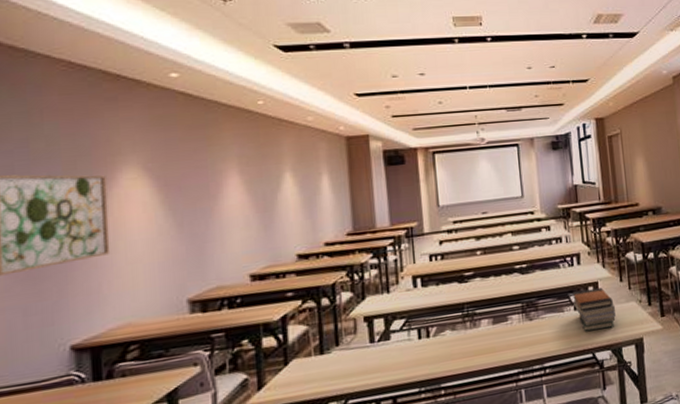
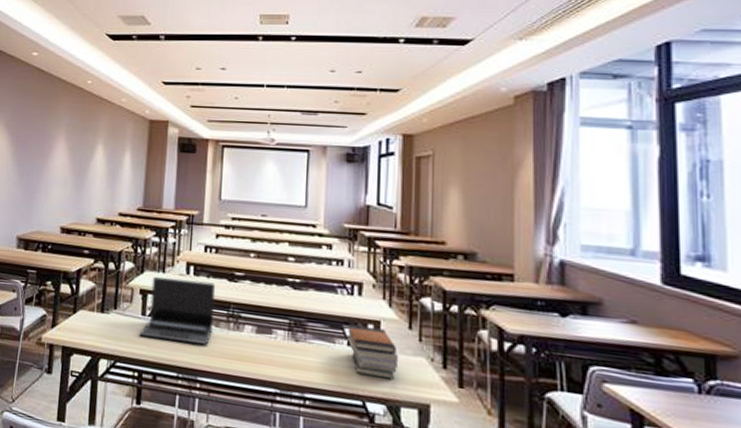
laptop: none [370,289,450,365] -> present [139,276,216,345]

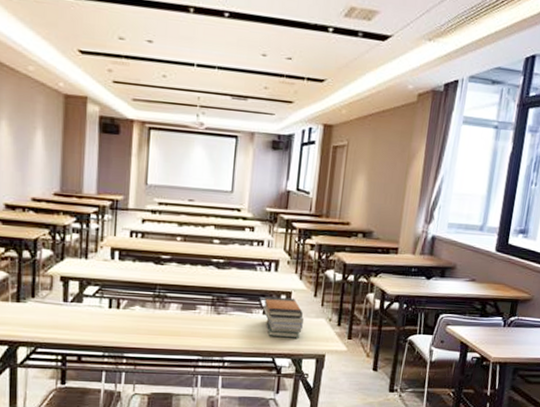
laptop: present [139,276,216,345] -> none [61,262,142,324]

